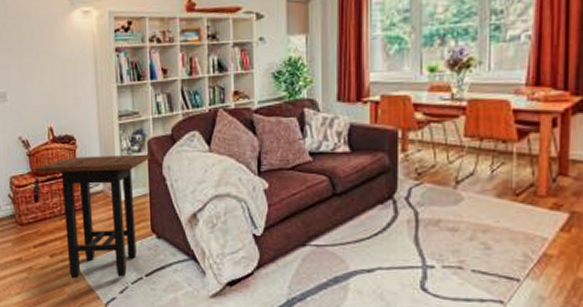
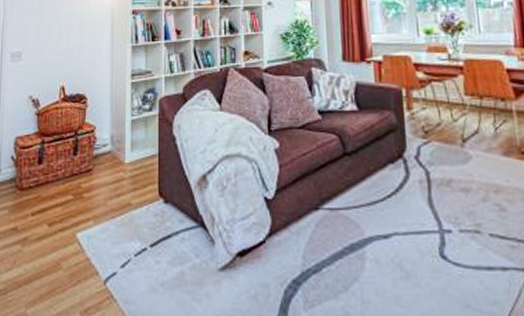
side table: present [35,154,149,279] -> none [42,113,160,251]

